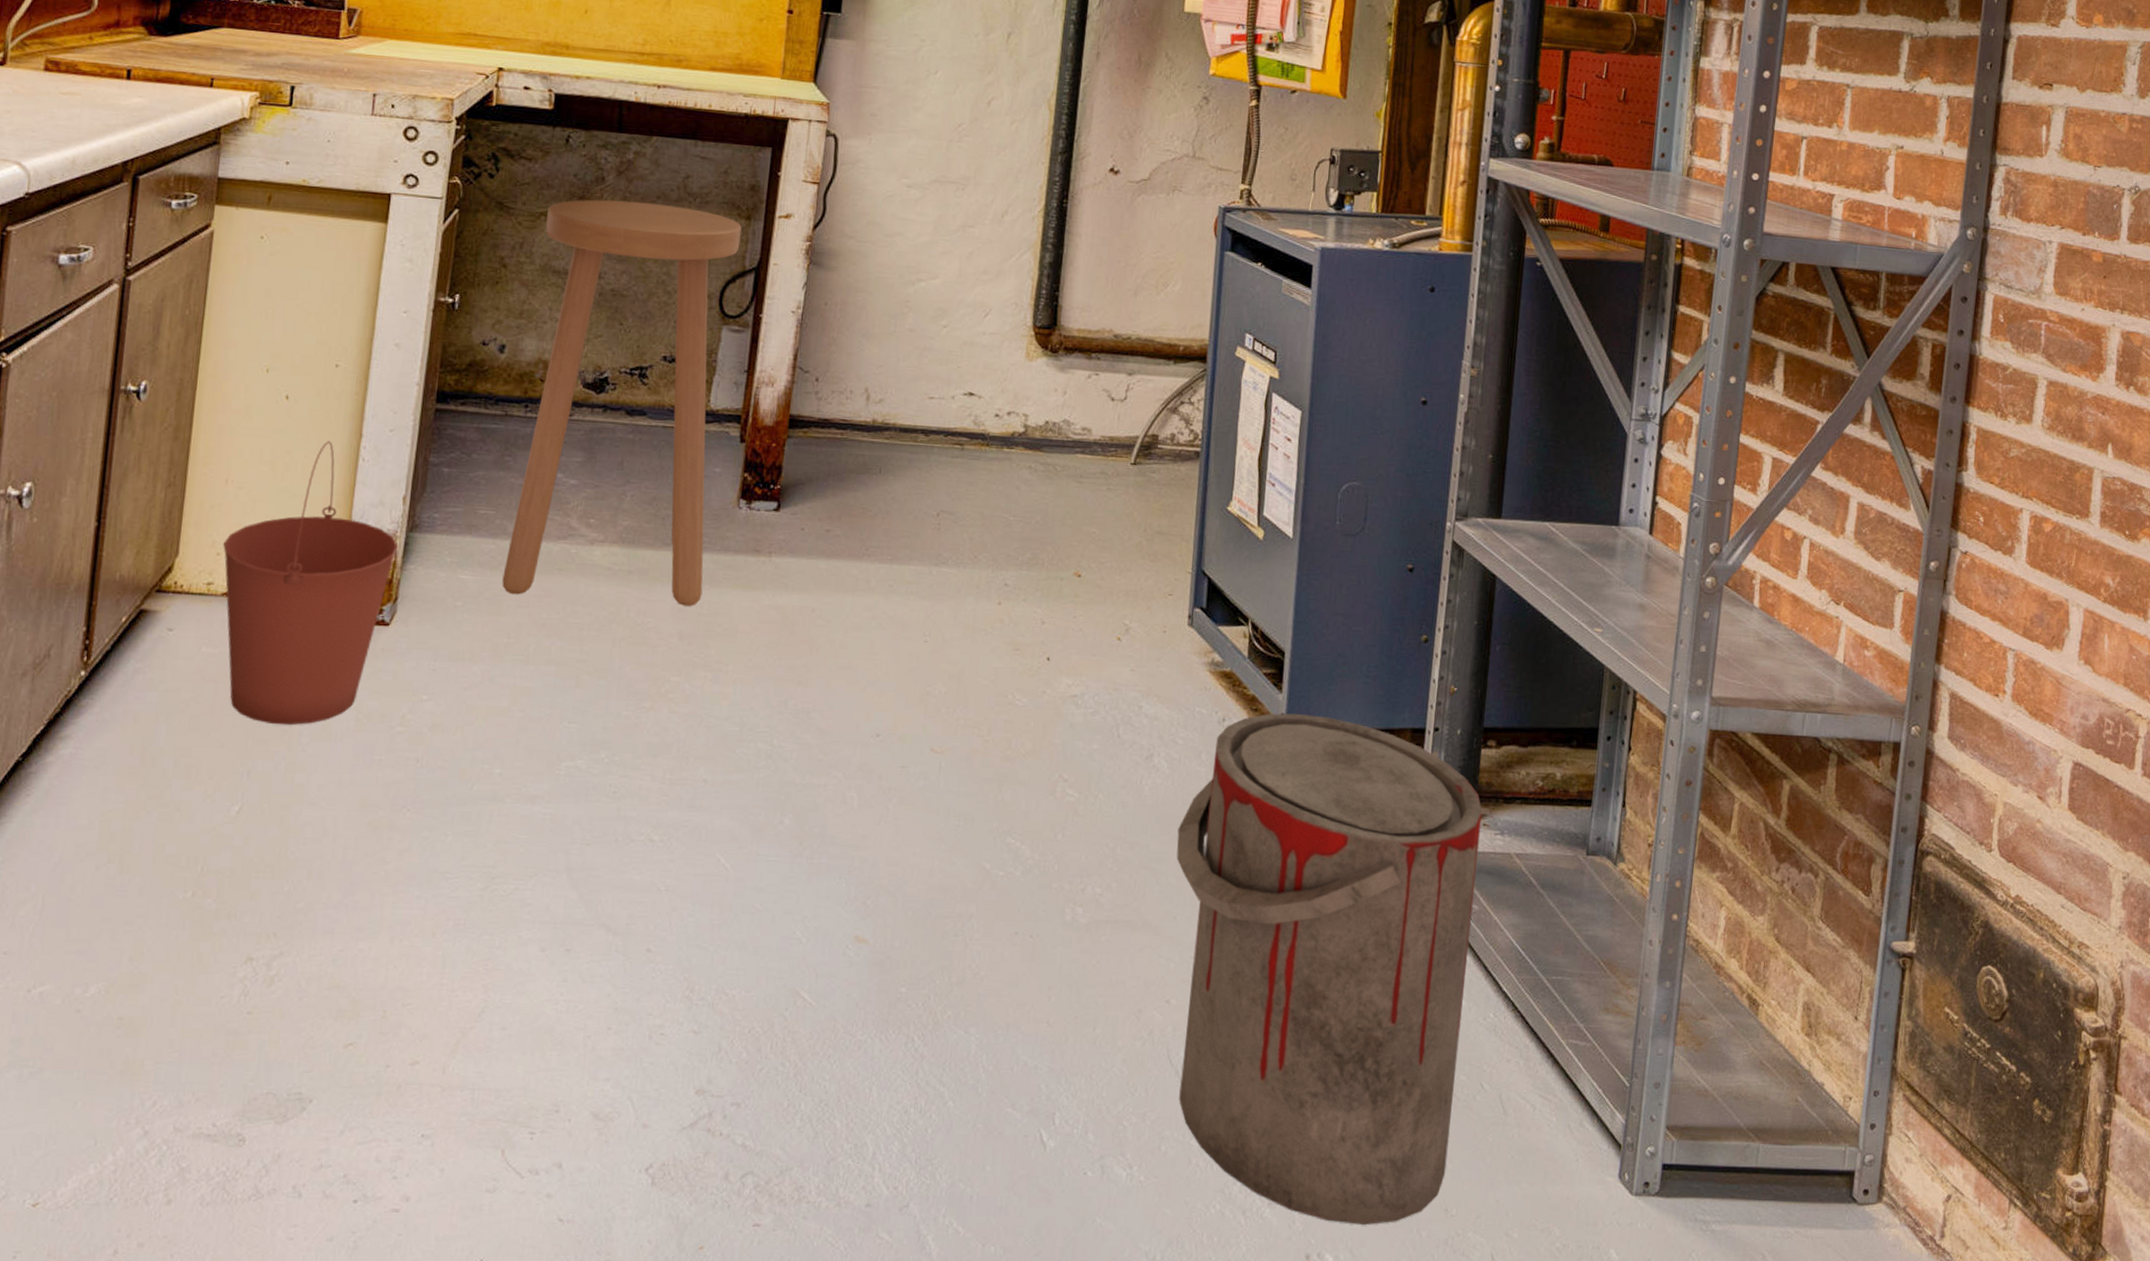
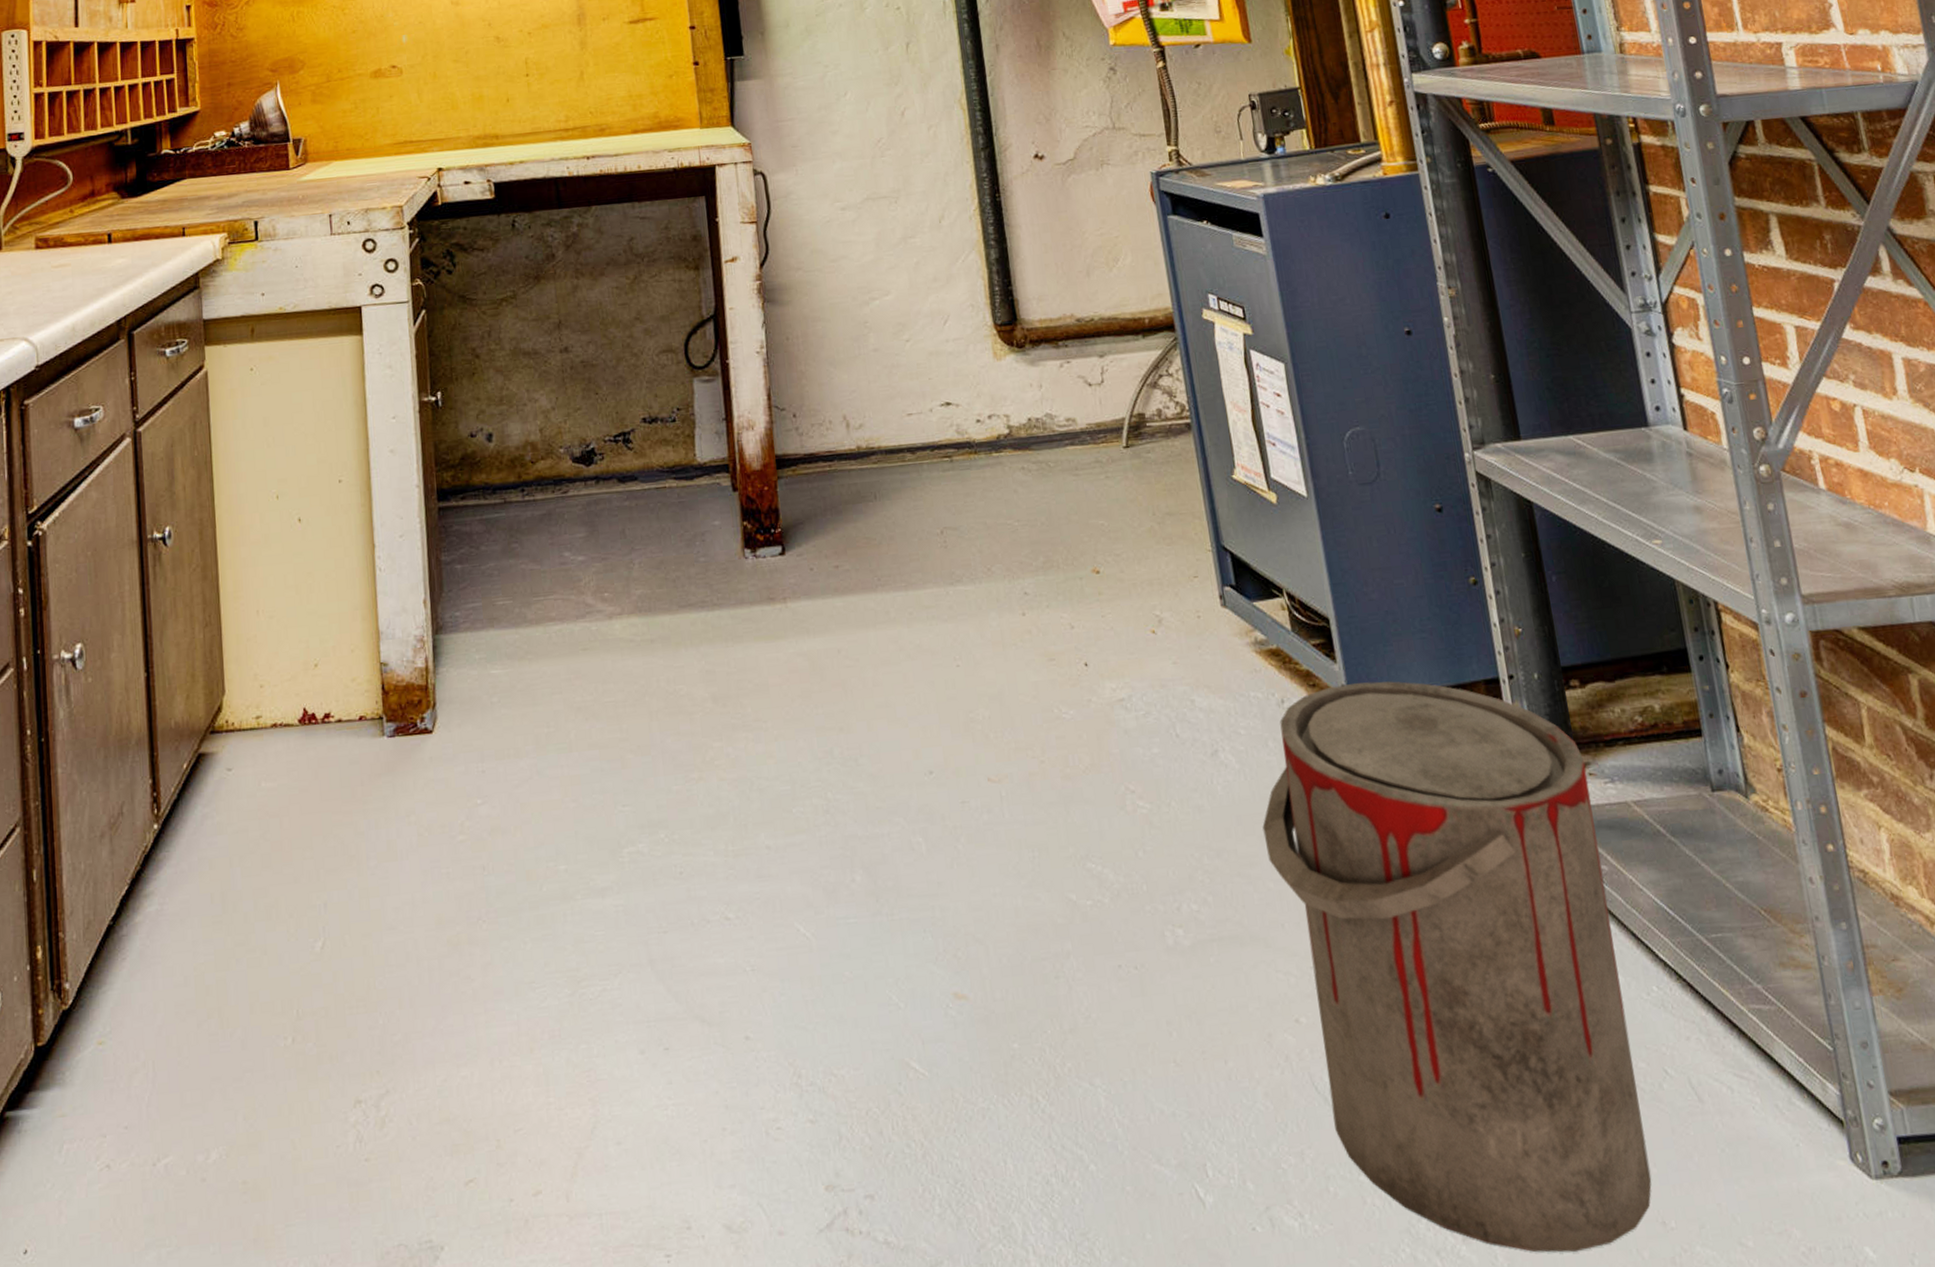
bucket: present [223,441,399,725] -> none [264,556,428,851]
stool: present [502,199,742,606] -> none [507,268,727,682]

